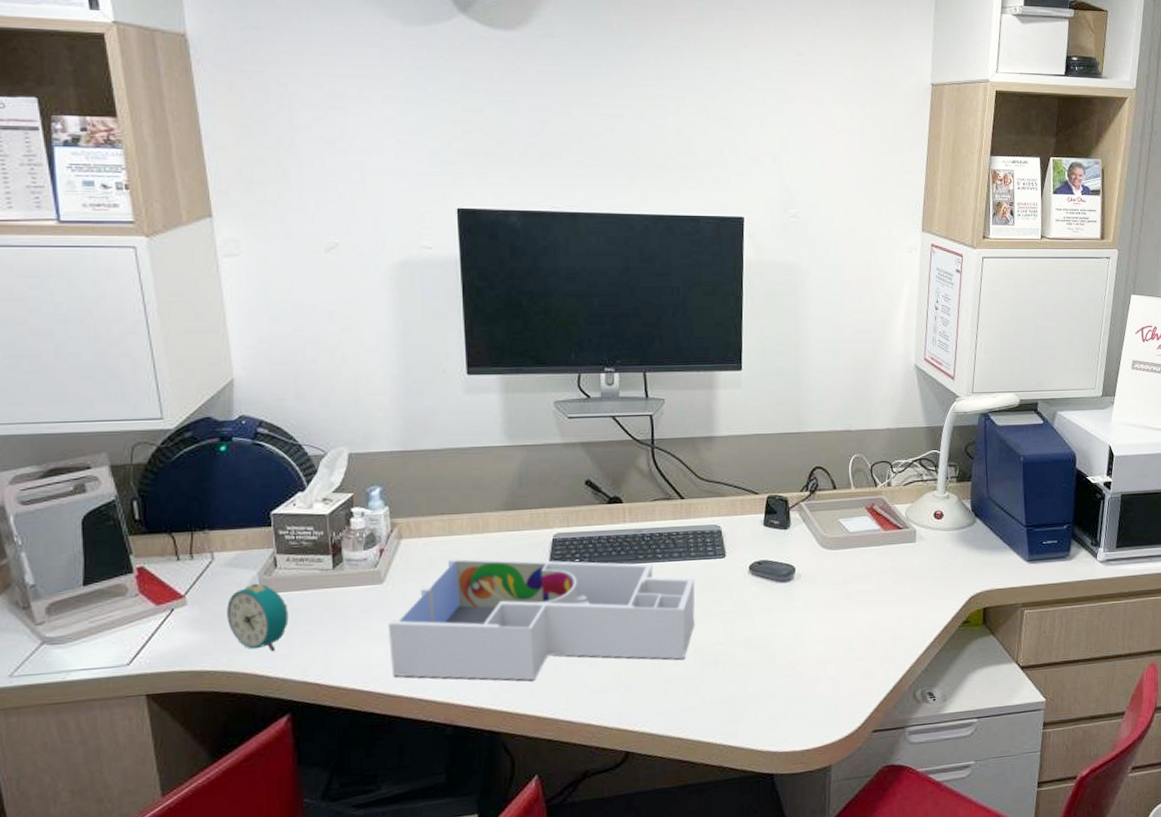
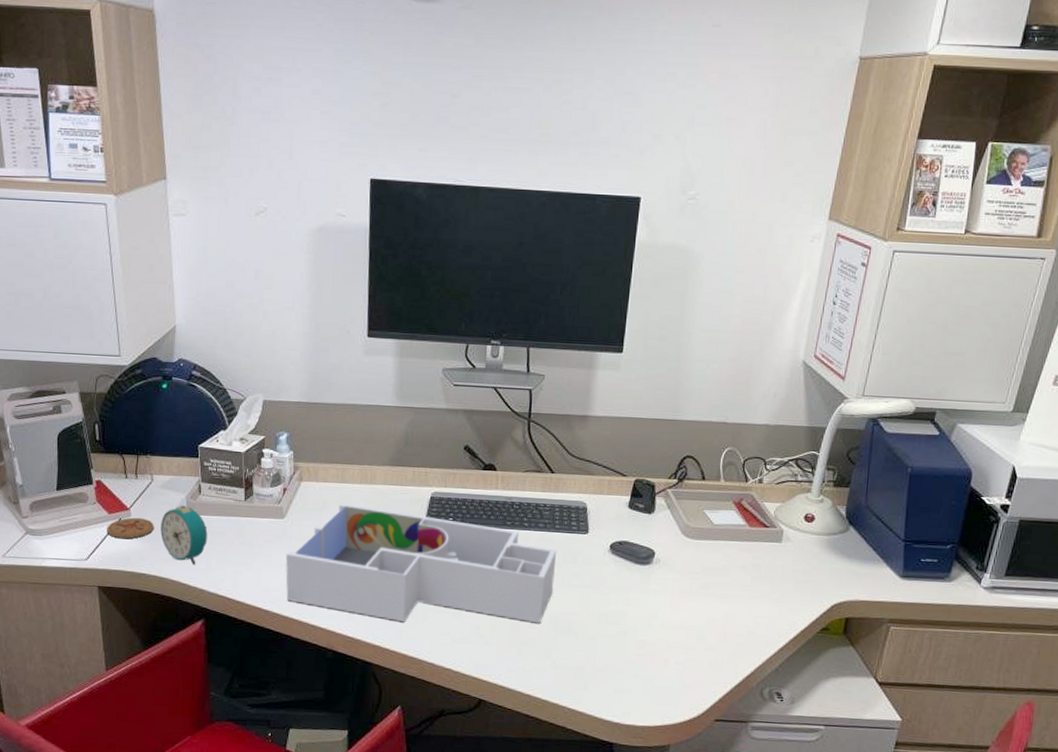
coaster: none [155,604,218,634] -> present [107,517,154,539]

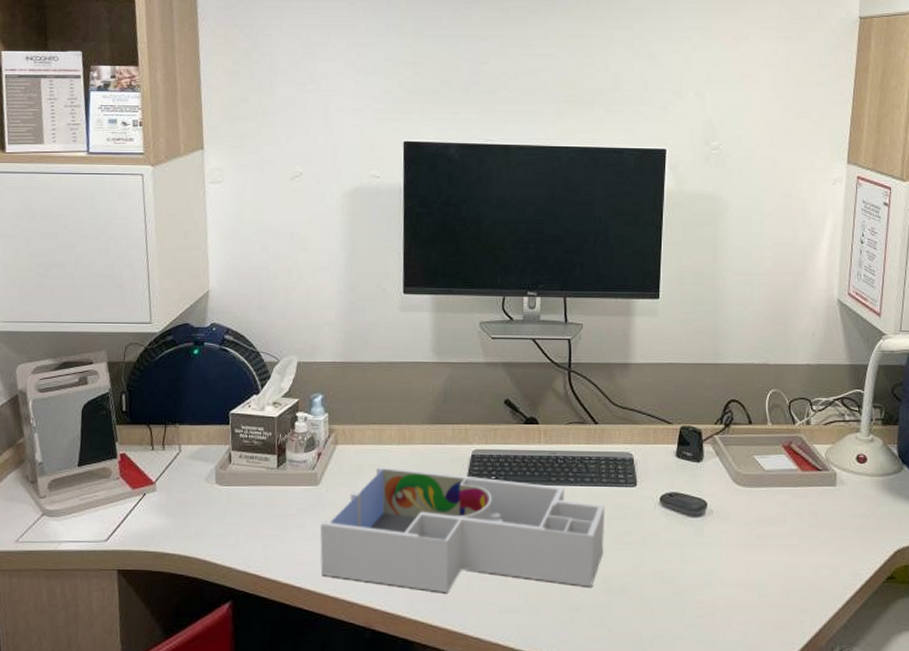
coaster: present [107,517,154,539] -> none [129,492,180,516]
alarm clock: present [160,505,208,565] -> none [187,476,238,541]

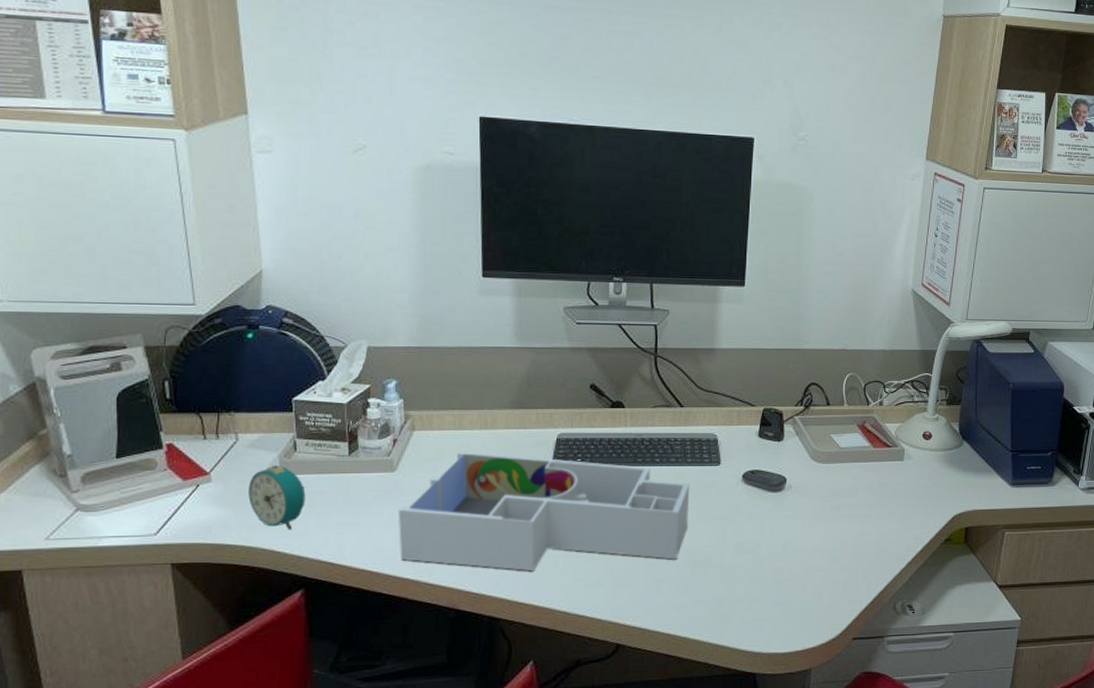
alarm clock: none [187,476,238,541] -> present [248,465,306,530]

